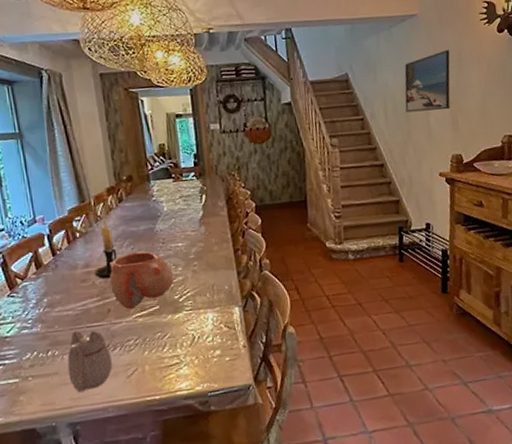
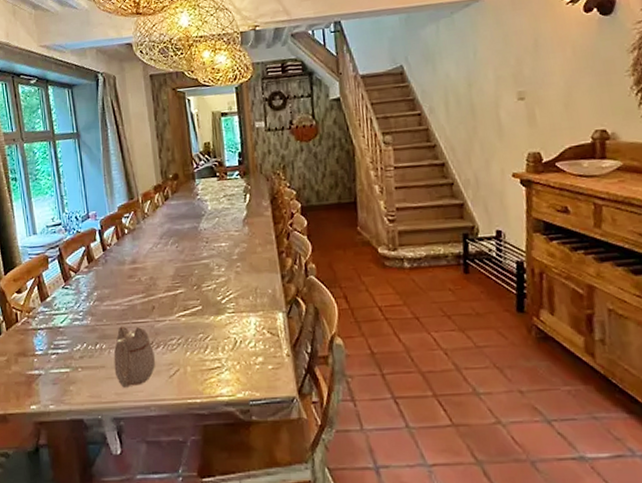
candle holder: present [93,218,117,279] -> none [140,215,162,276]
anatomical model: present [109,251,174,310] -> none [154,249,217,308]
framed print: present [404,50,450,113] -> none [469,35,525,106]

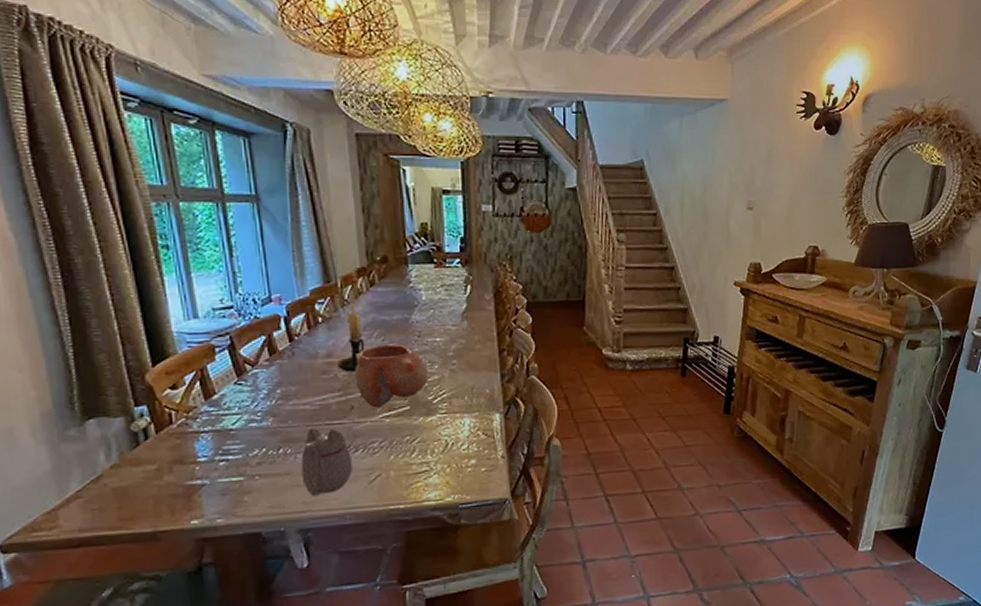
candle holder: none [140,215,162,276] -> present [336,302,365,372]
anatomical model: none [154,249,217,308] -> present [355,344,429,408]

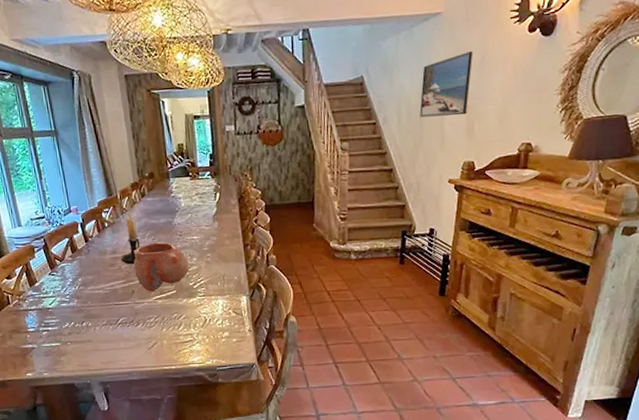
teapot: present [301,428,353,496] -> none [99,307,137,358]
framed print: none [704,144,760,212] -> present [420,51,473,118]

